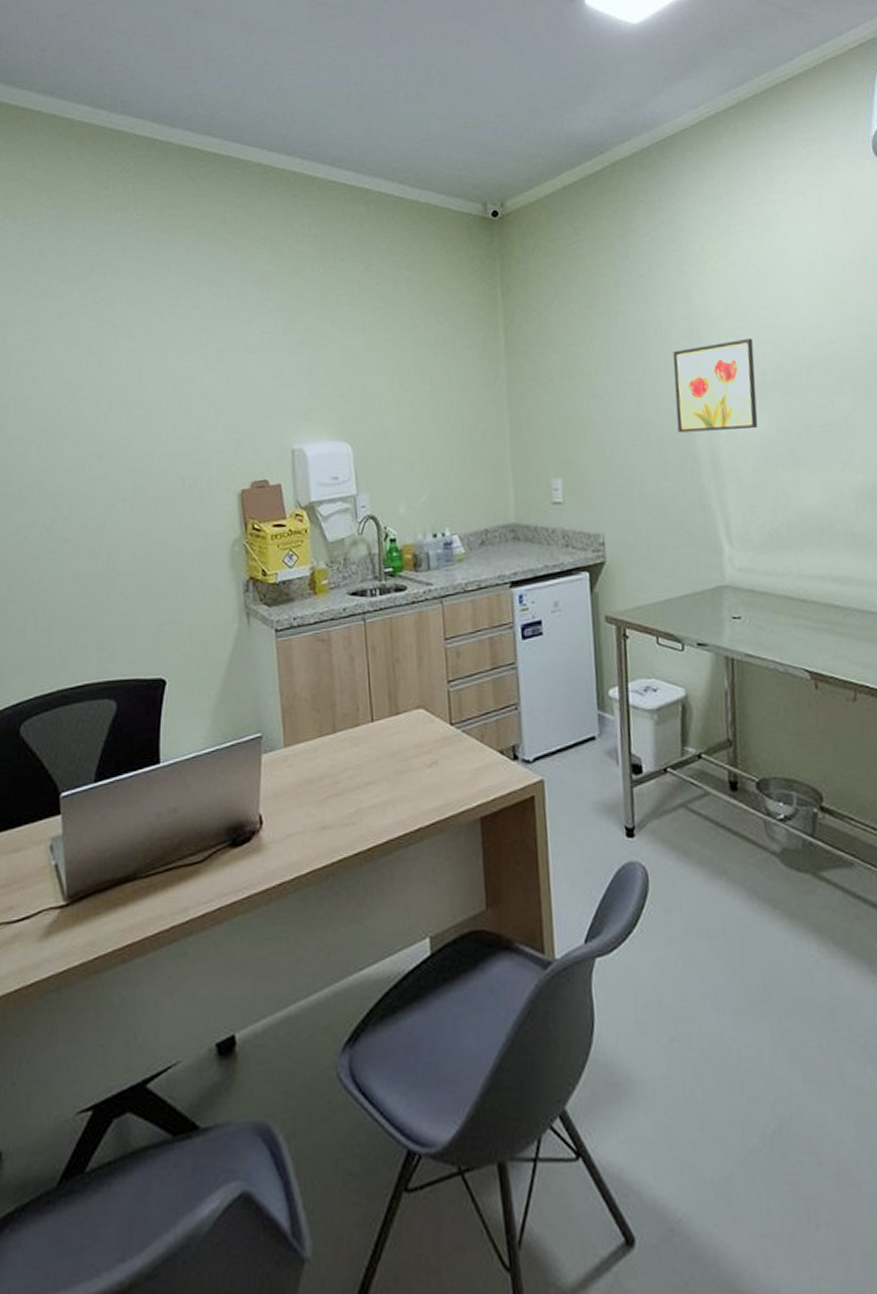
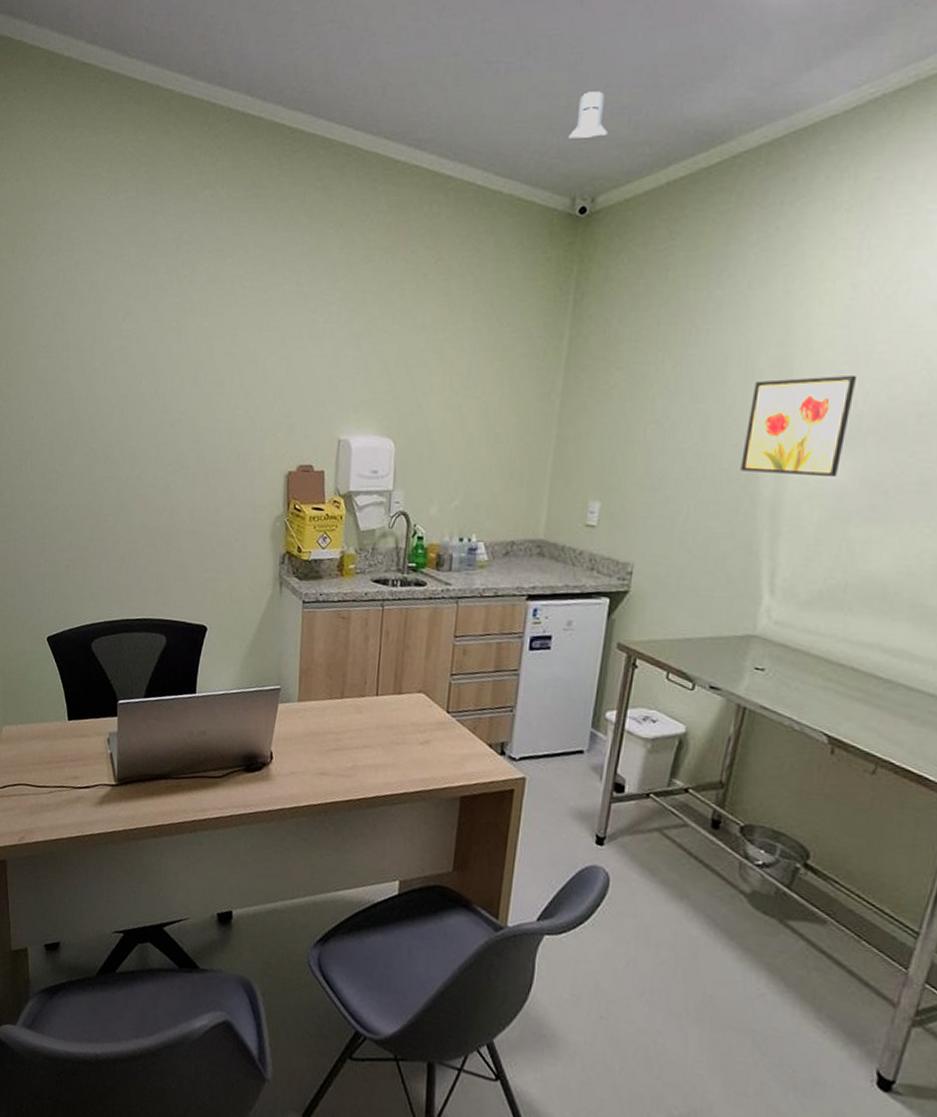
knight helmet: none [470,113,504,153] -> present [568,91,608,139]

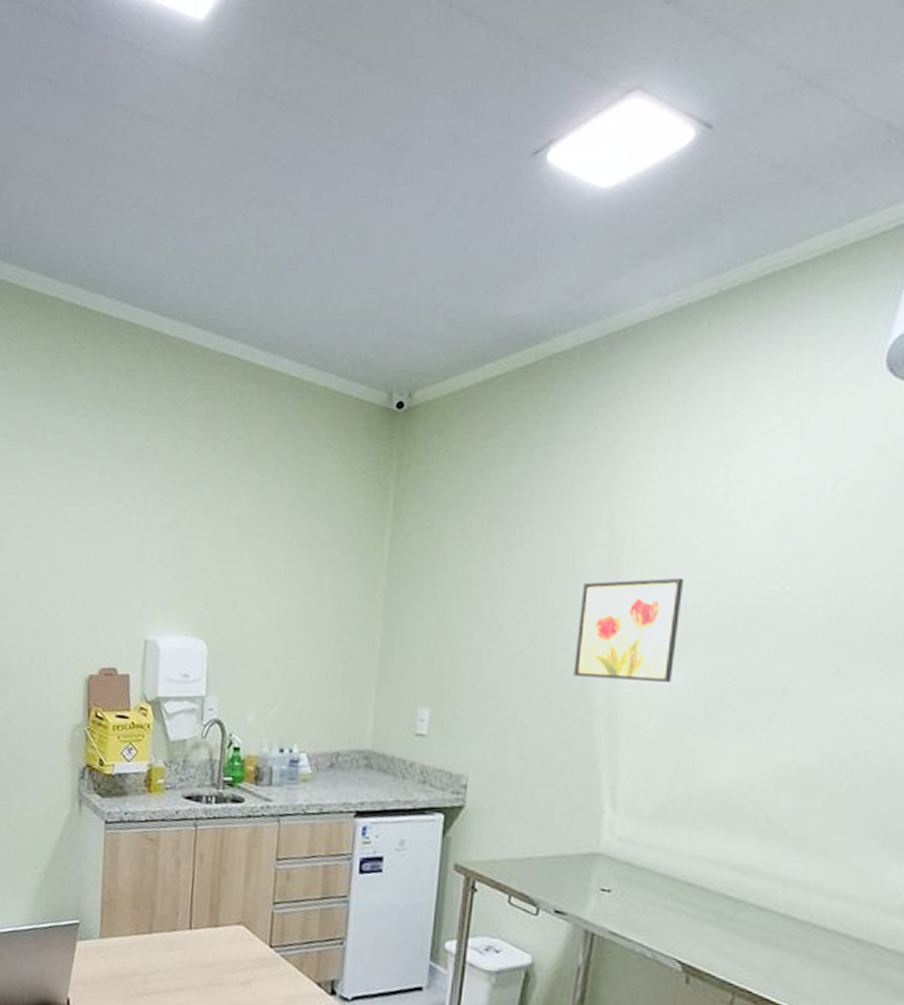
knight helmet: present [568,91,608,139] -> none [383,288,422,333]

